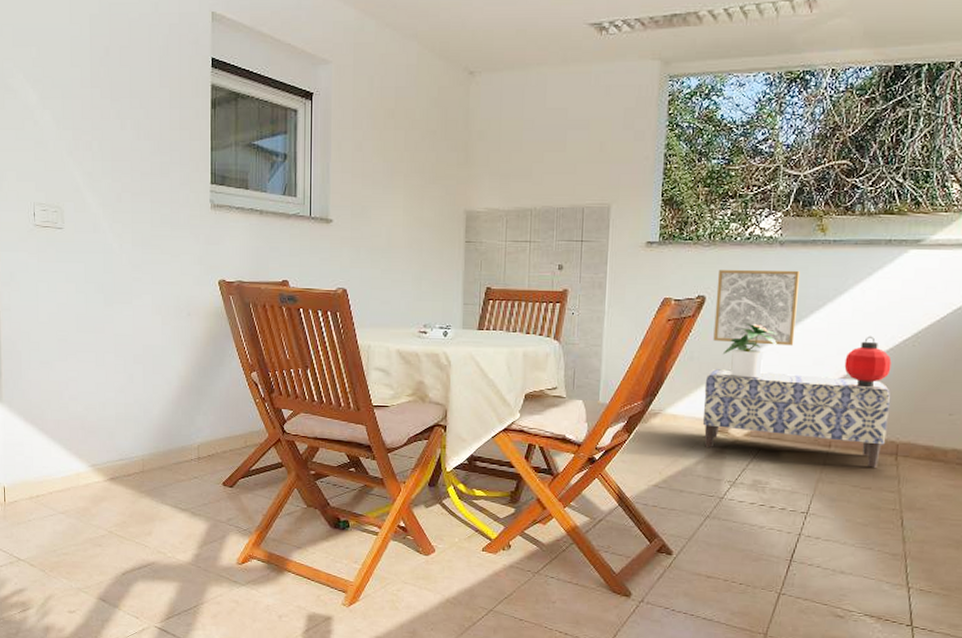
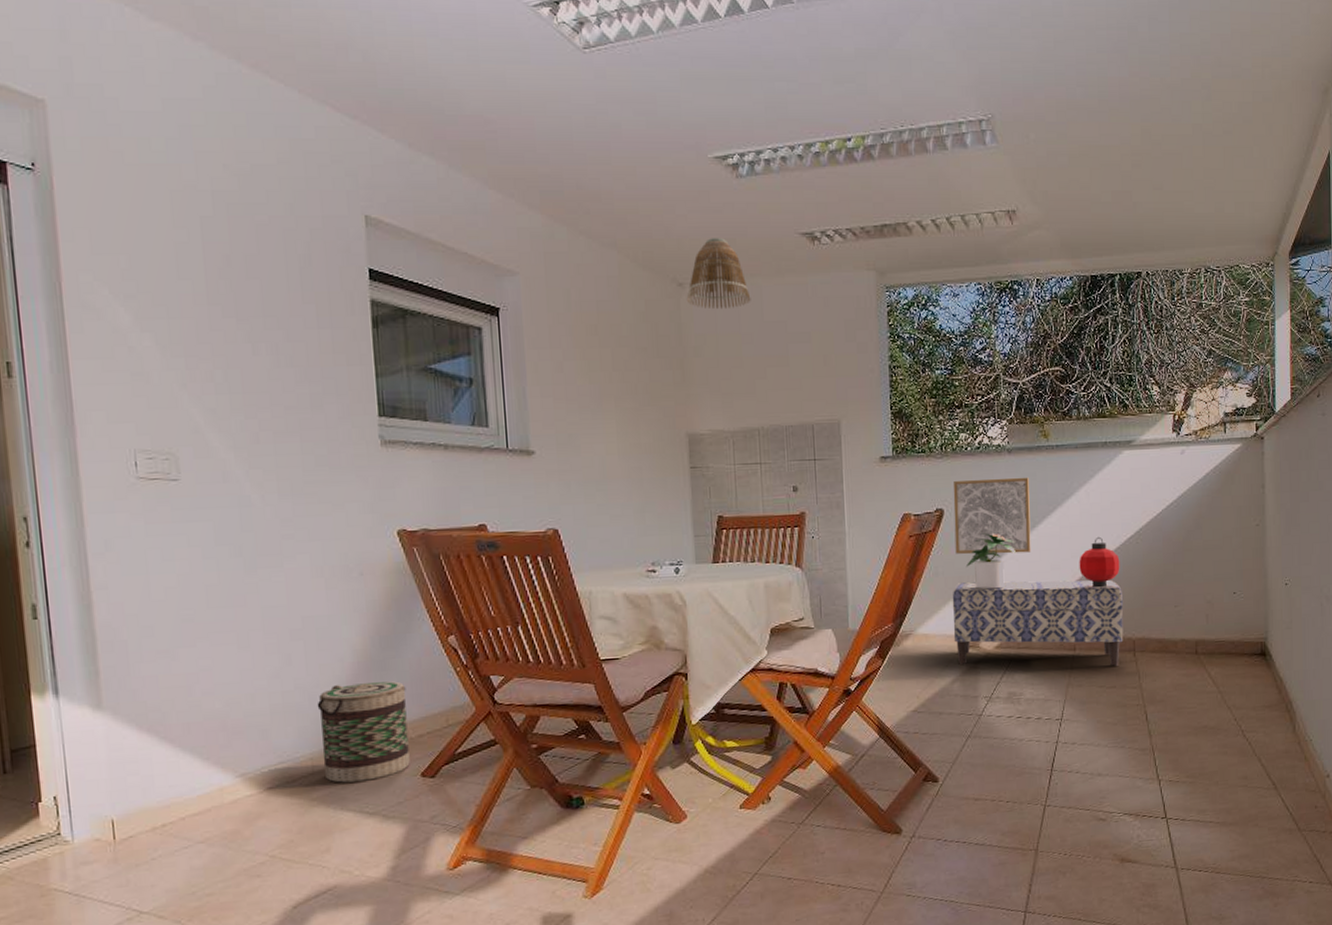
basket: none [149,403,216,483] -> present [317,681,410,783]
lamp shade: none [475,29,536,97] -> present [686,238,751,310]

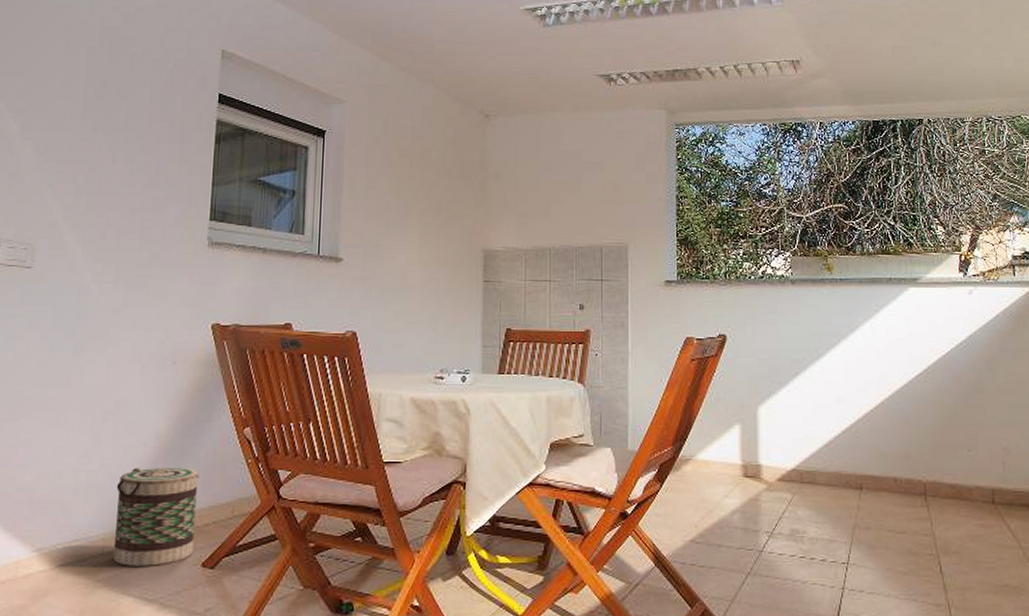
lamp shade: present [686,238,751,310] -> none [491,77,550,139]
bench: present [952,580,1124,666] -> none [733,410,913,510]
wall art: present [953,477,1031,555] -> none [736,307,815,384]
potted plant: present [965,533,1017,590] -> none [747,361,800,419]
lantern: present [1079,536,1120,588] -> none [864,372,908,425]

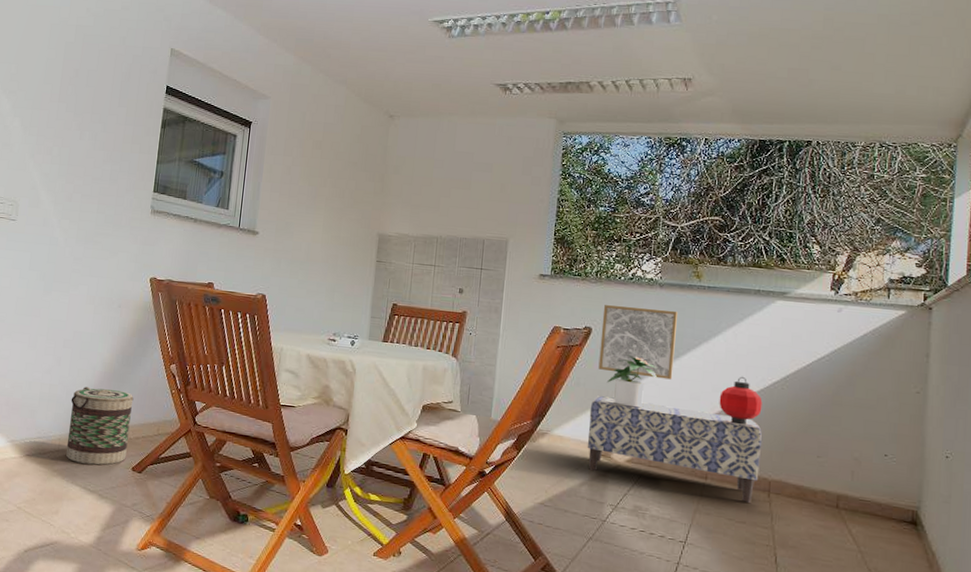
bench: none [733,410,913,510] -> present [587,396,763,503]
wall art: none [736,307,815,384] -> present [598,305,677,380]
potted plant: none [747,361,800,419] -> present [606,355,658,408]
lantern: none [864,372,908,425] -> present [719,376,763,425]

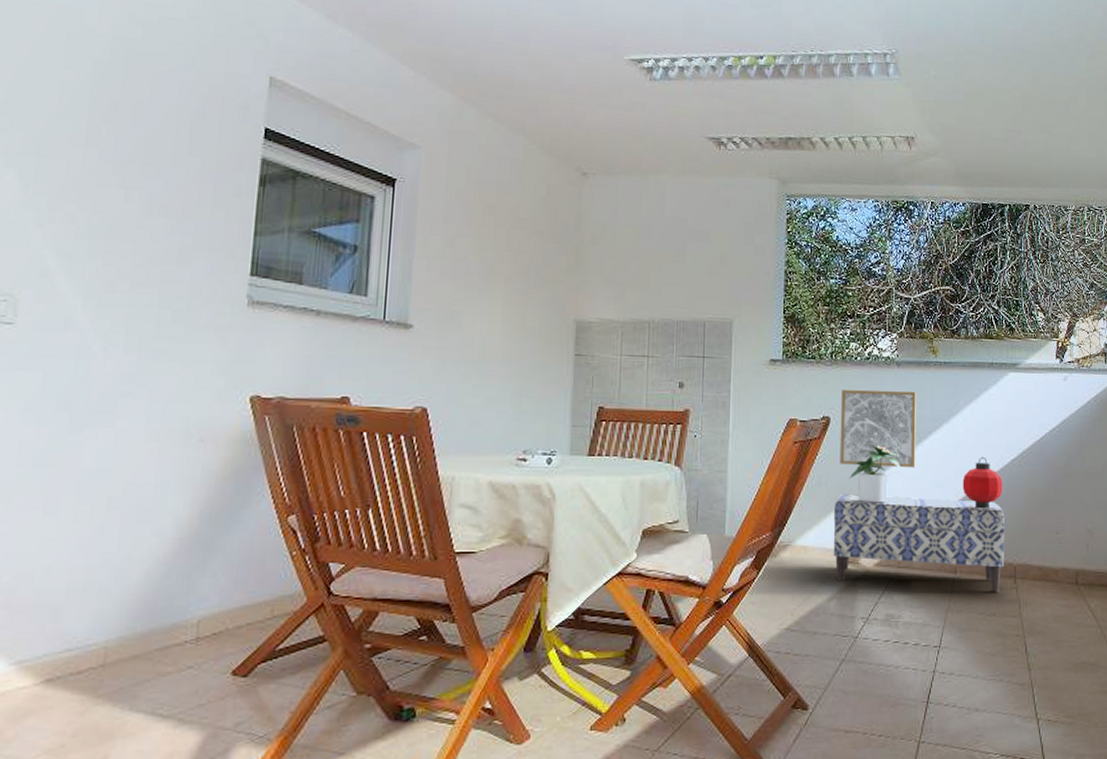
basket: present [66,387,134,465] -> none [117,563,231,678]

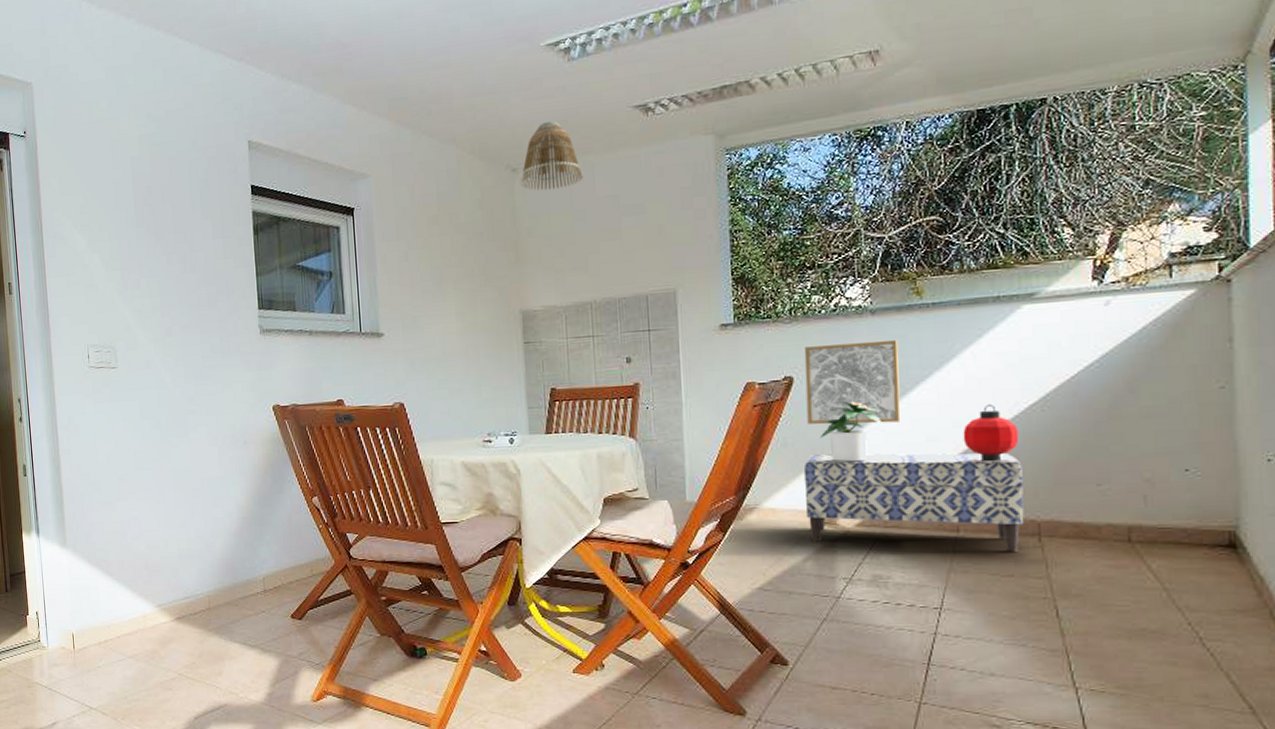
lamp shade: none [589,133,654,202] -> present [520,121,583,191]

